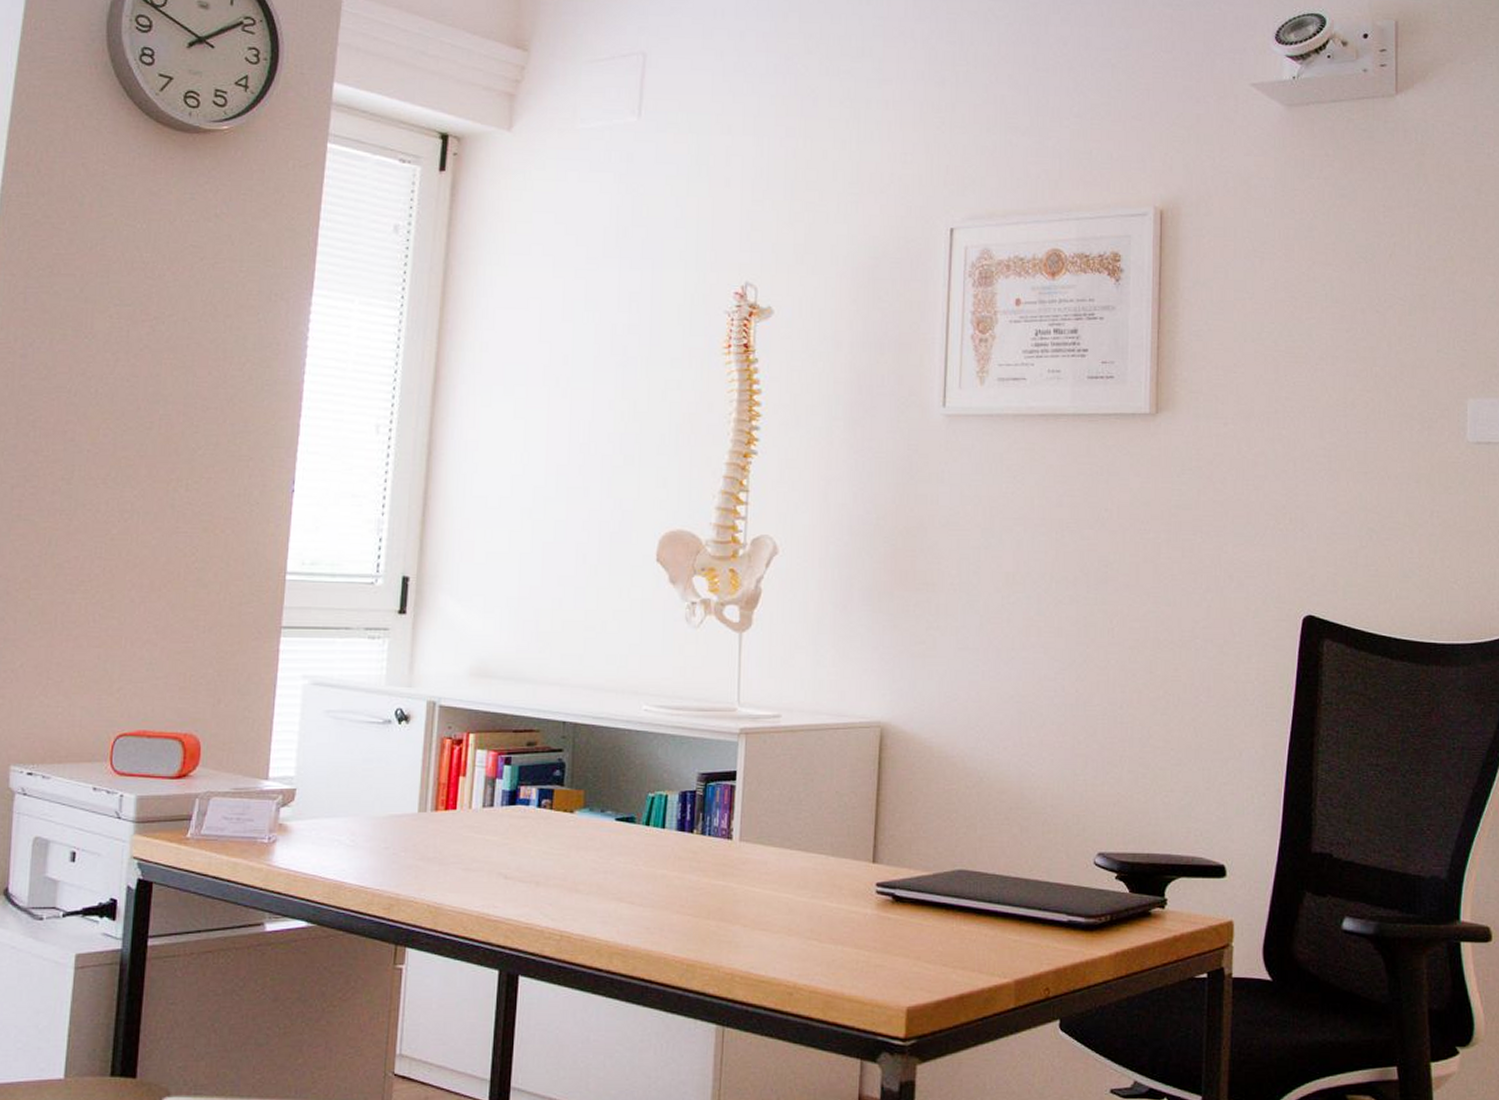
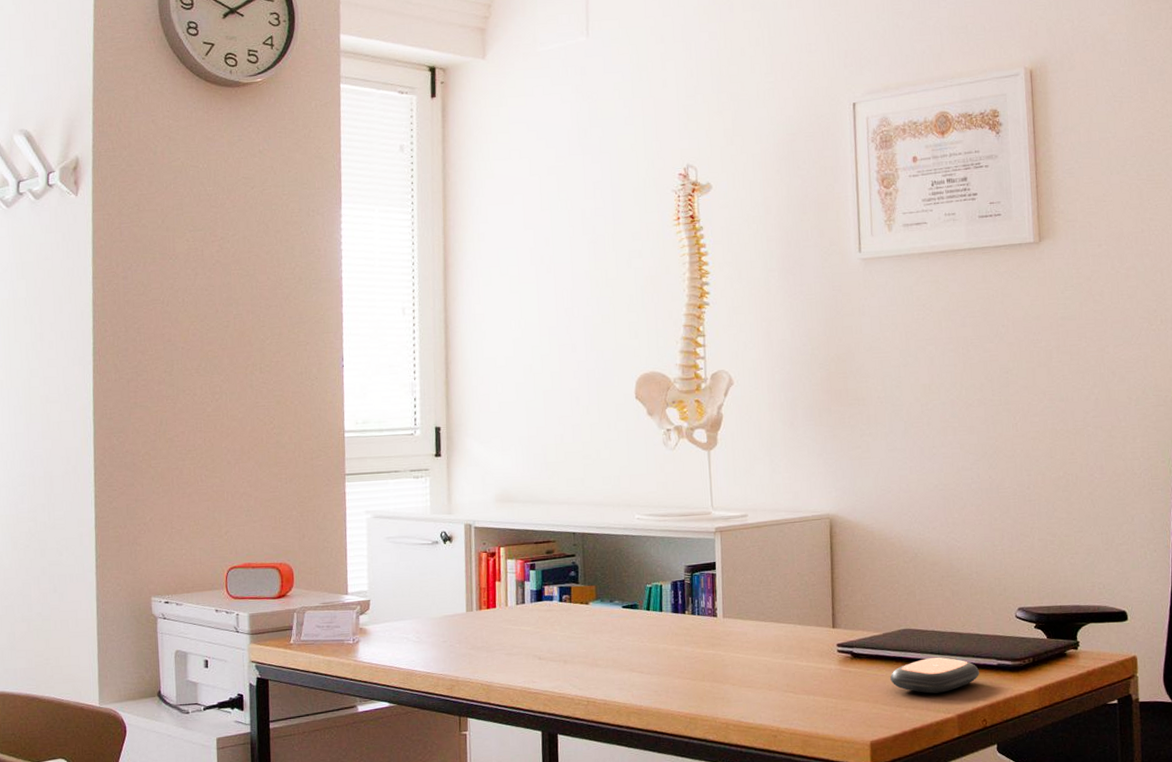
remote control: none [937,907,1046,952] -> present [890,657,980,694]

